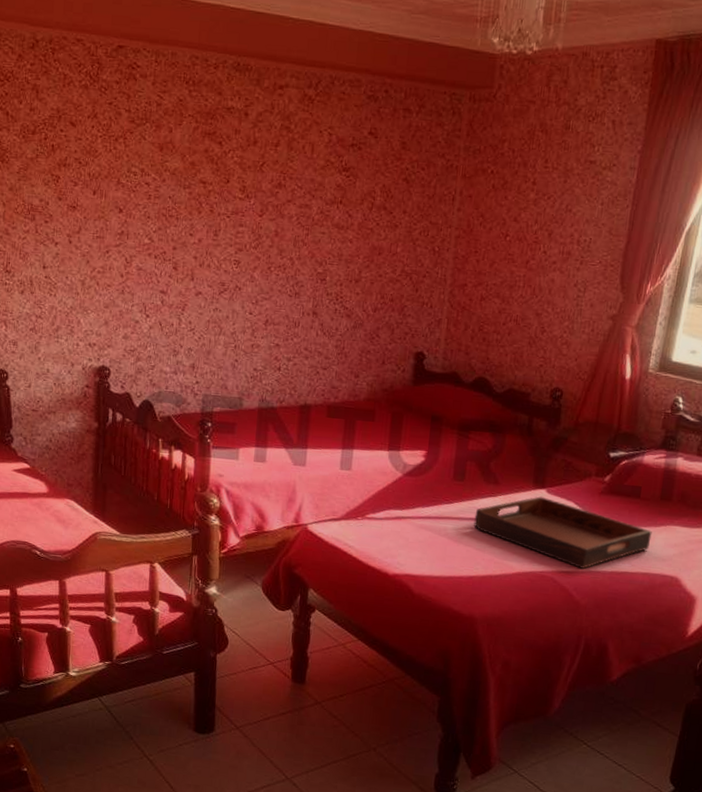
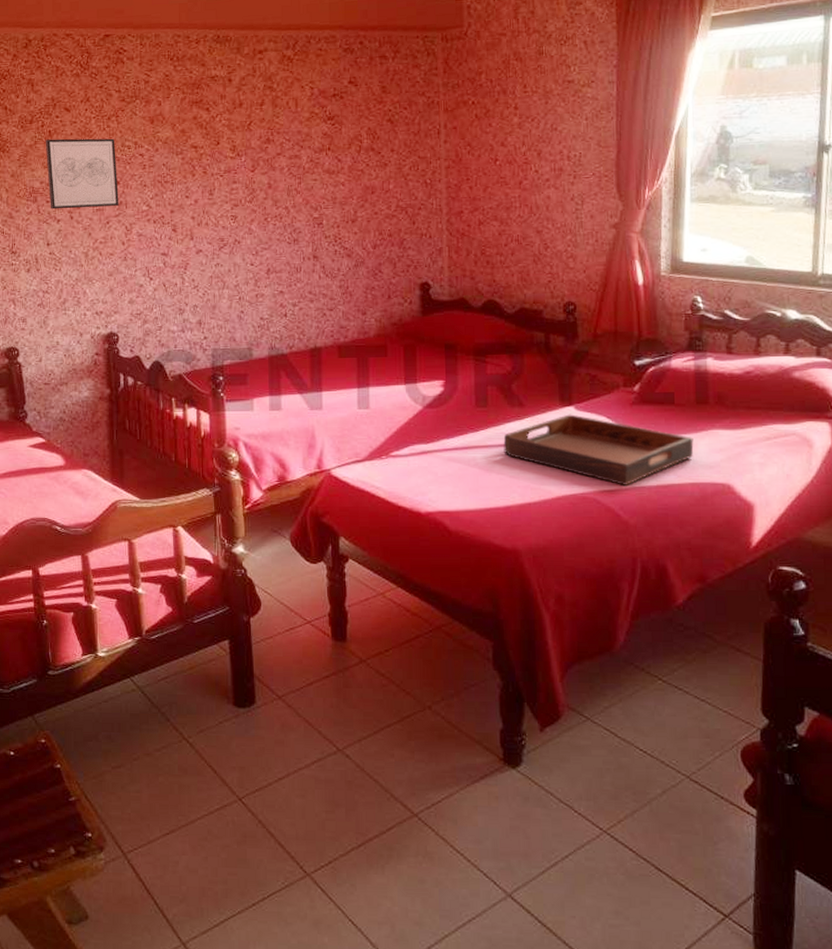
wall art: none [47,154,121,235] -> present [45,138,119,210]

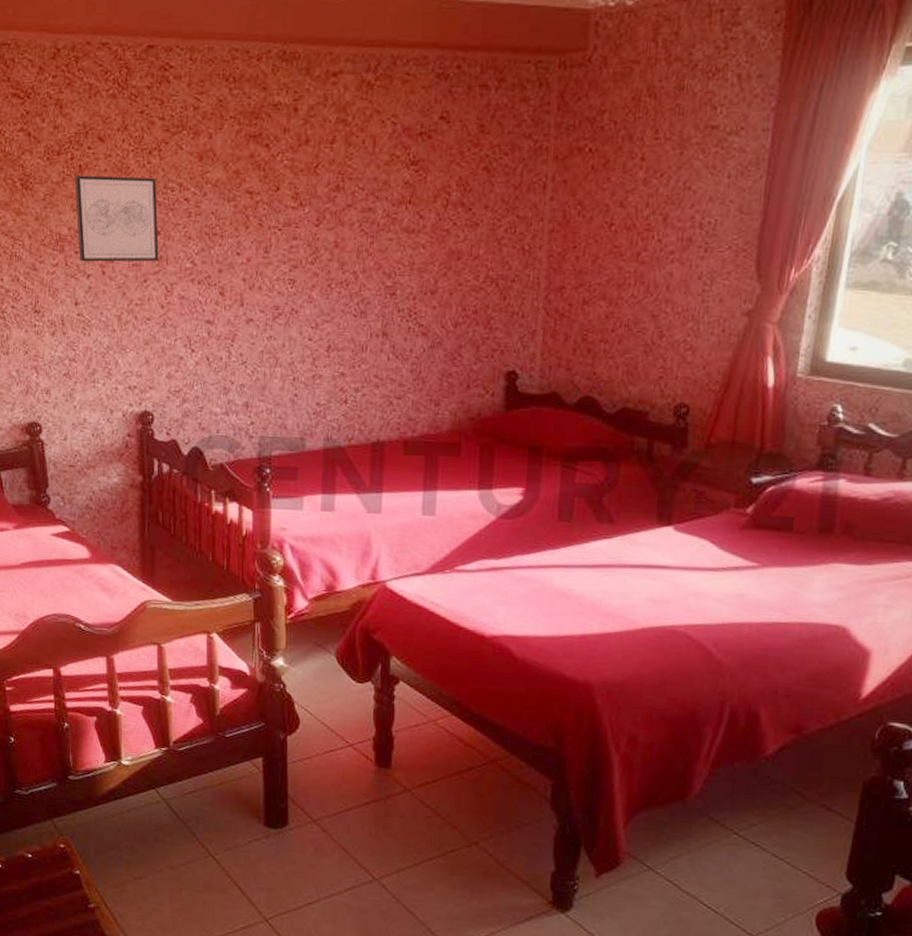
serving tray: present [503,414,694,487] -> none [585,535,810,622]

